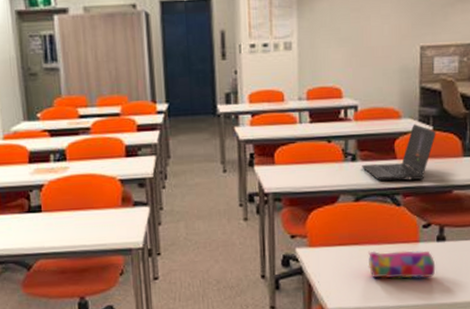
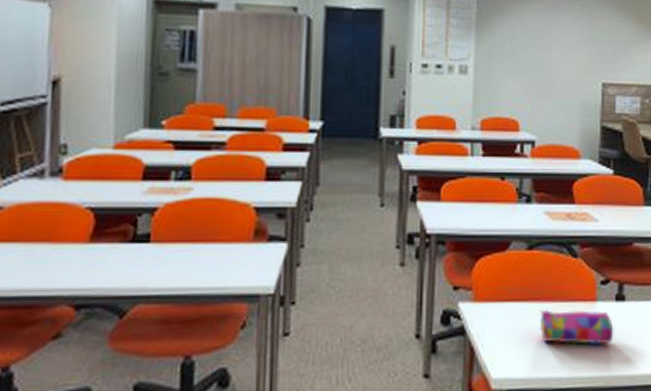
laptop computer: present [362,124,436,182] -> none [537,166,617,229]

